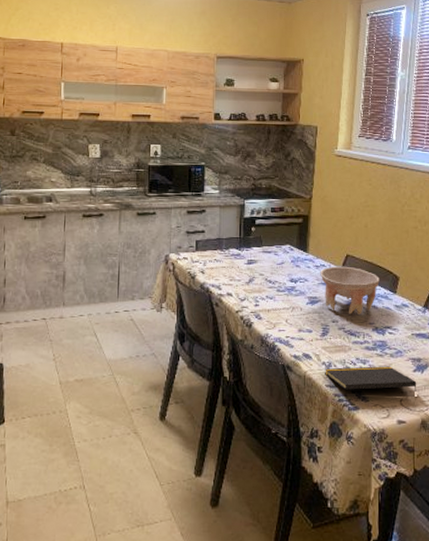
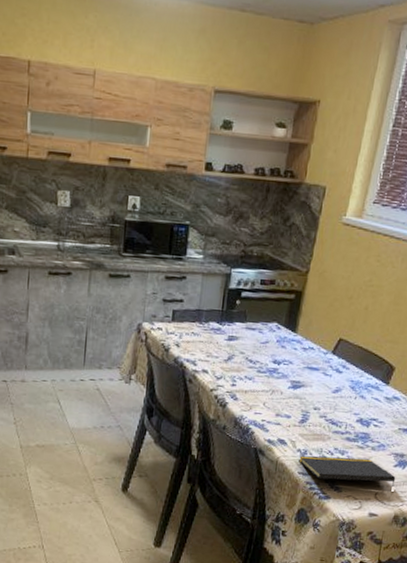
bowl: present [320,266,380,316] -> none [307,349,373,405]

